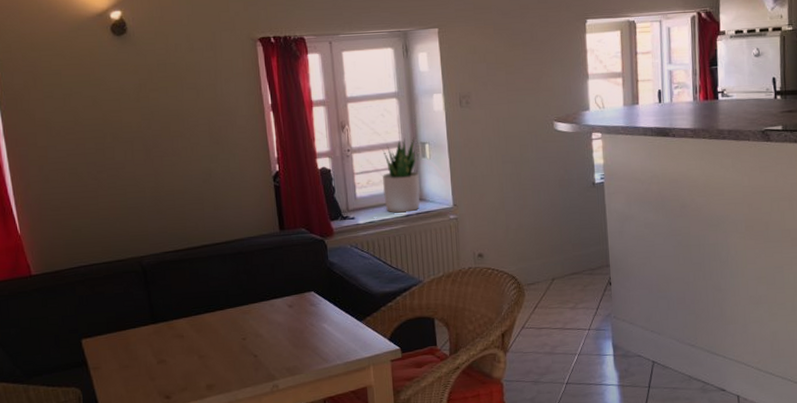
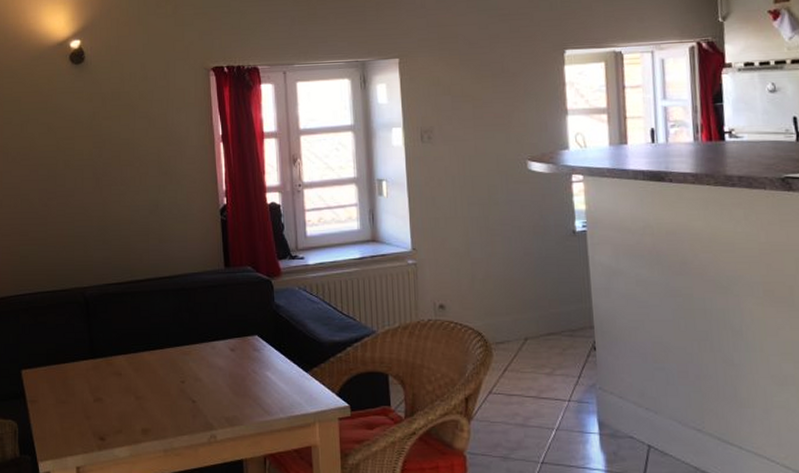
planter: present [382,137,420,213] -> none [335,173,376,255]

